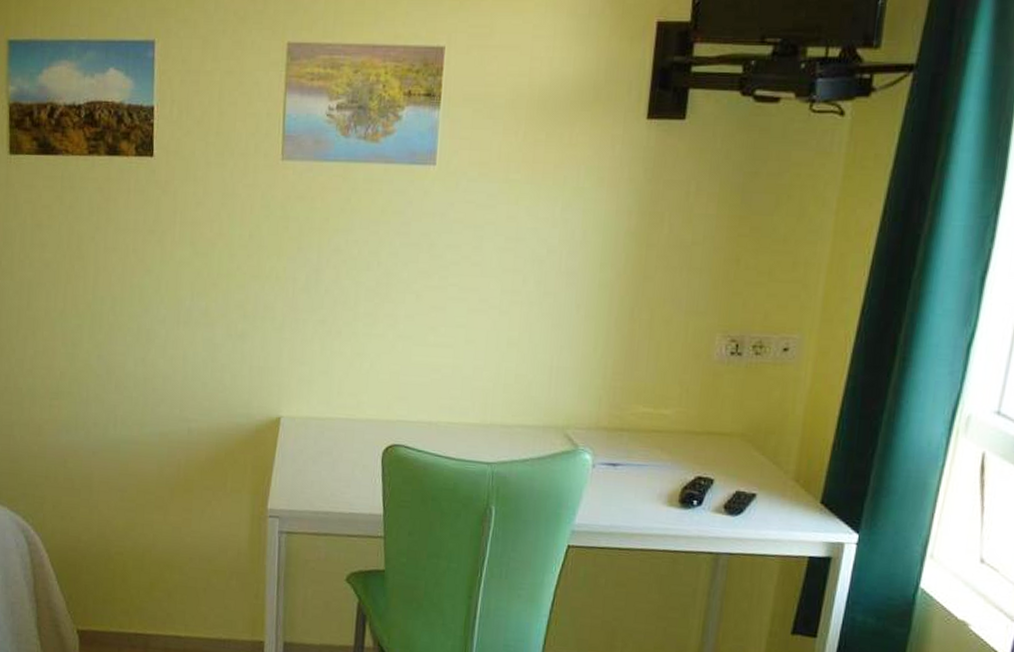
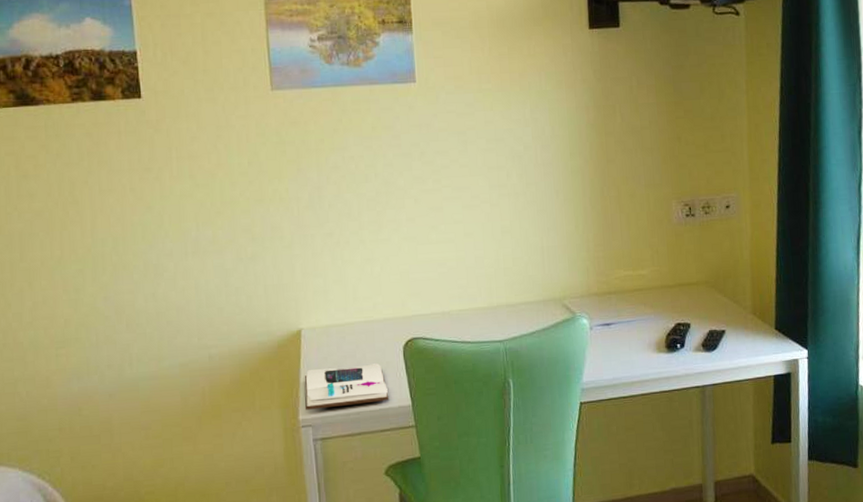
book: none [275,460,361,506] -> present [304,363,389,410]

